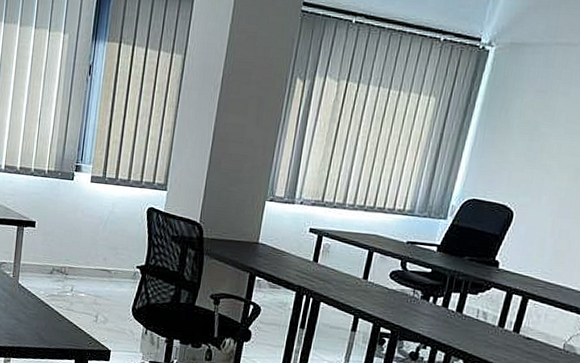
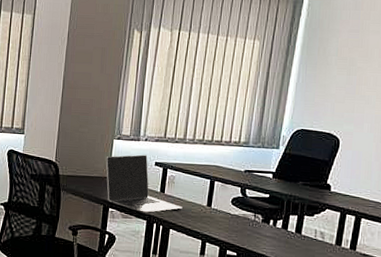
laptop: none [254,219,336,283] -> present [106,154,182,213]

